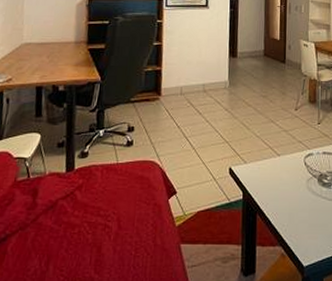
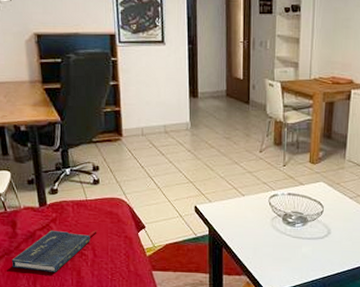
book: none [25,197,125,249] -> present [11,230,97,272]

